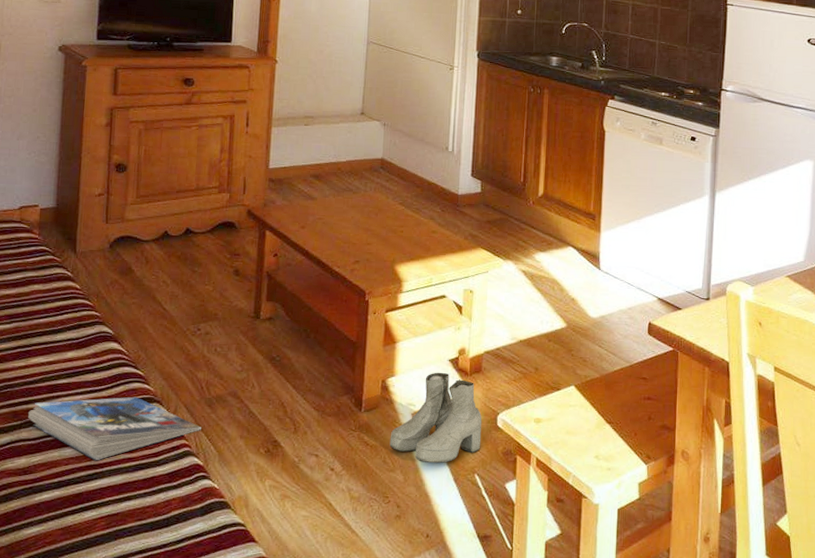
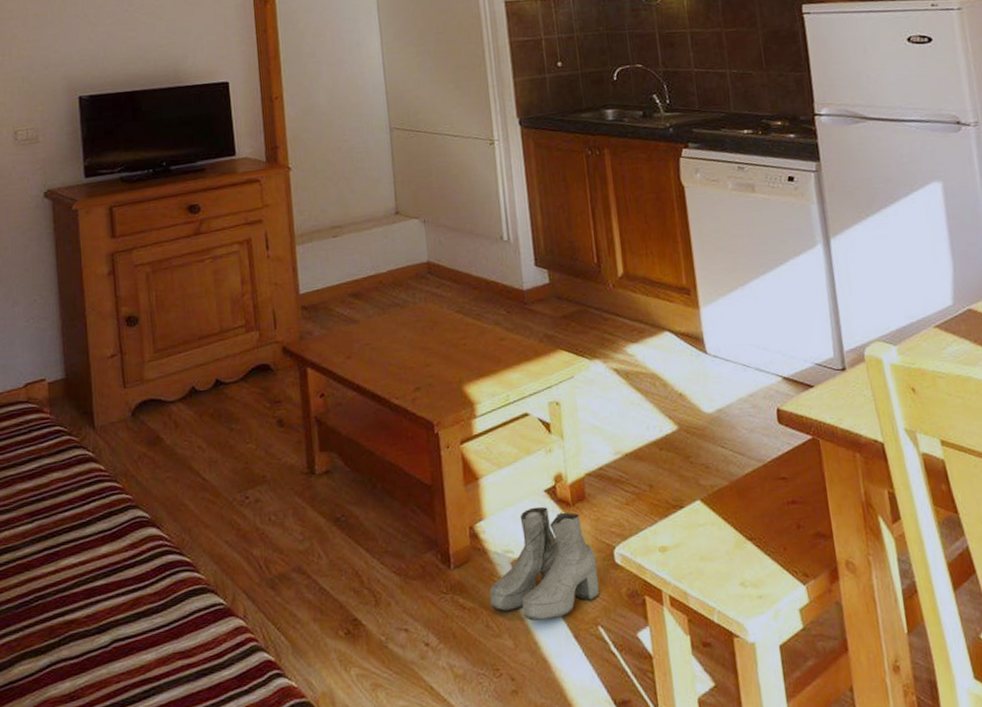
magazine: present [28,396,201,461] -> none [66,588,267,674]

